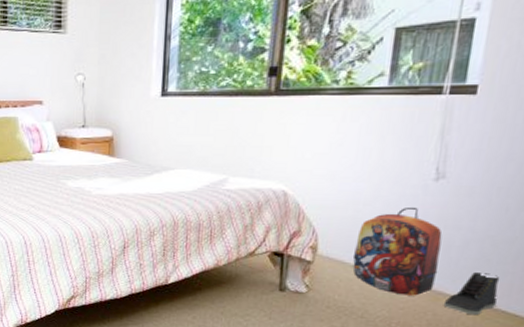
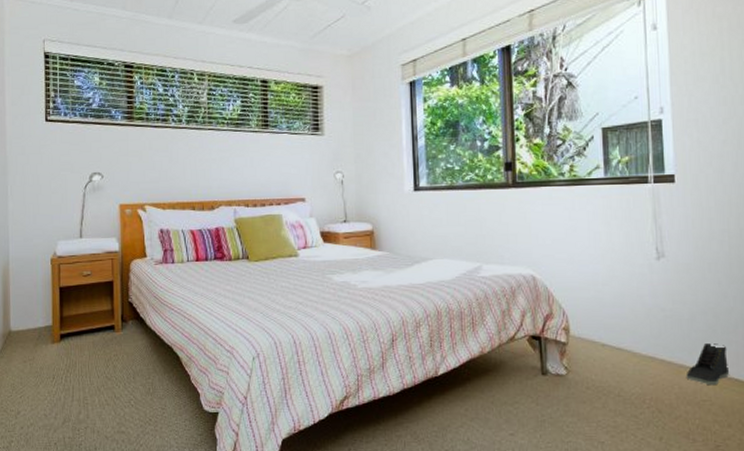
backpack: present [352,206,443,296] -> none [601,284,675,370]

